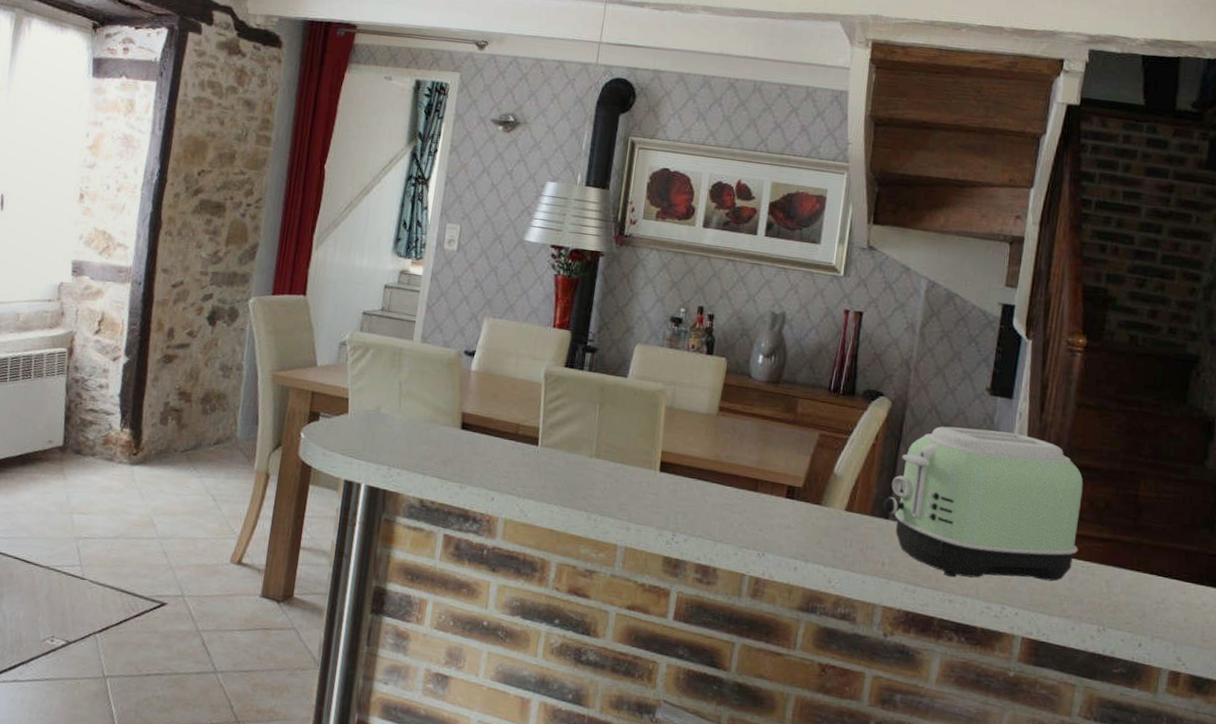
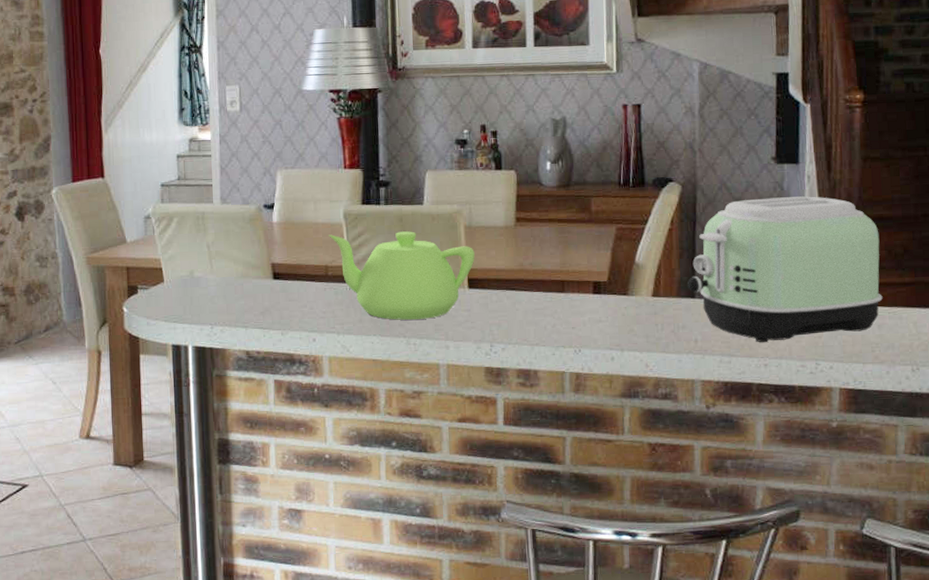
teapot: none [526,392,672,497] -> present [329,231,475,320]

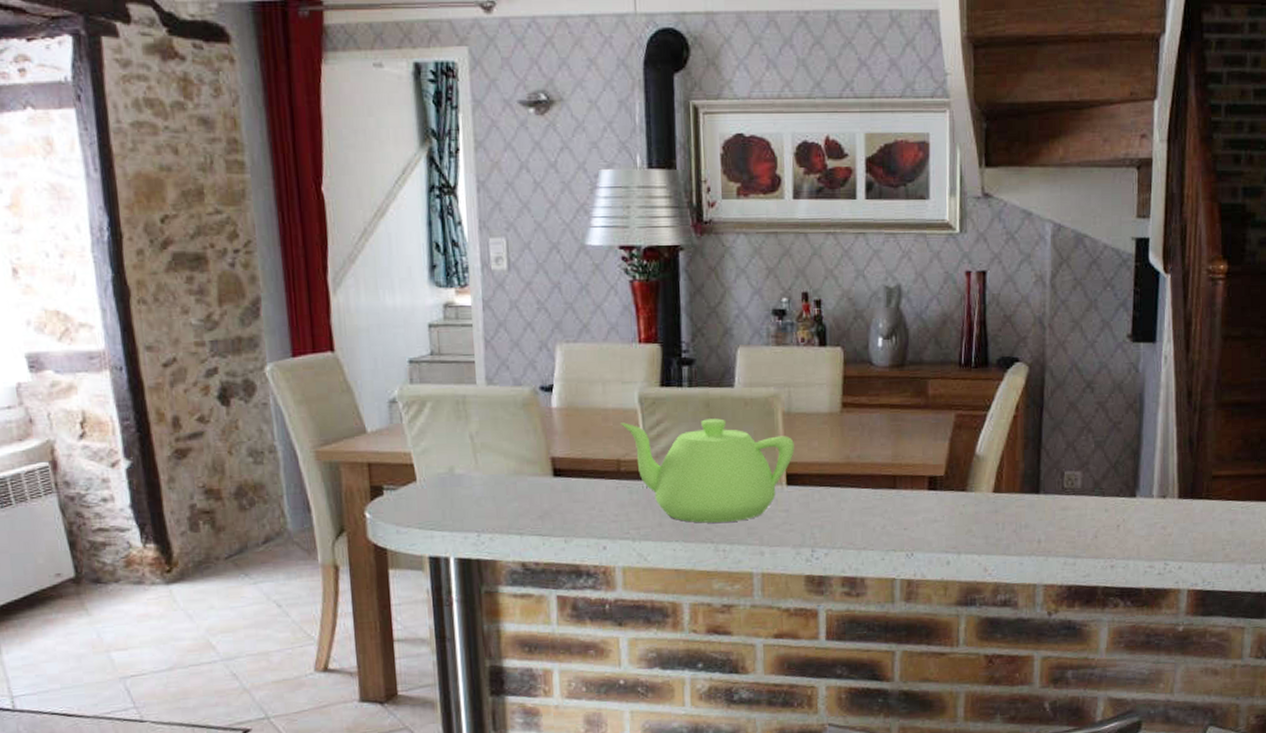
toaster: present [687,196,883,343] -> none [1031,379,1236,542]

